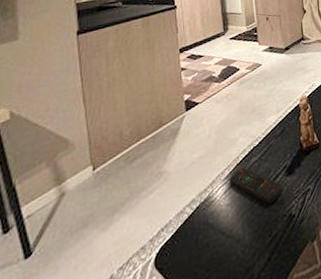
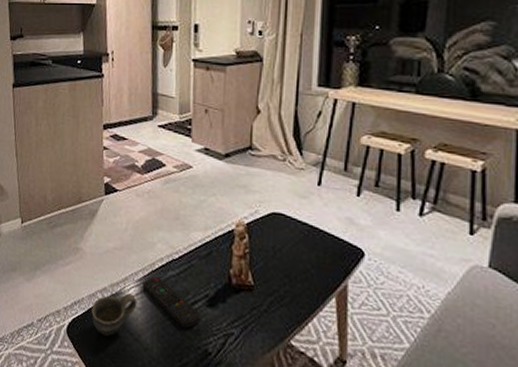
cup: none [180,193,226,249] -> present [91,293,137,336]

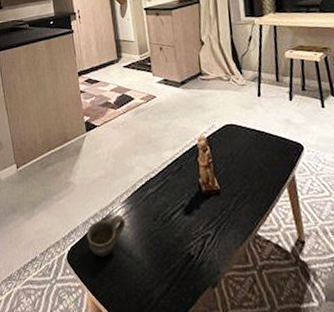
remote control: present [142,276,200,329] -> none [128,195,180,238]

